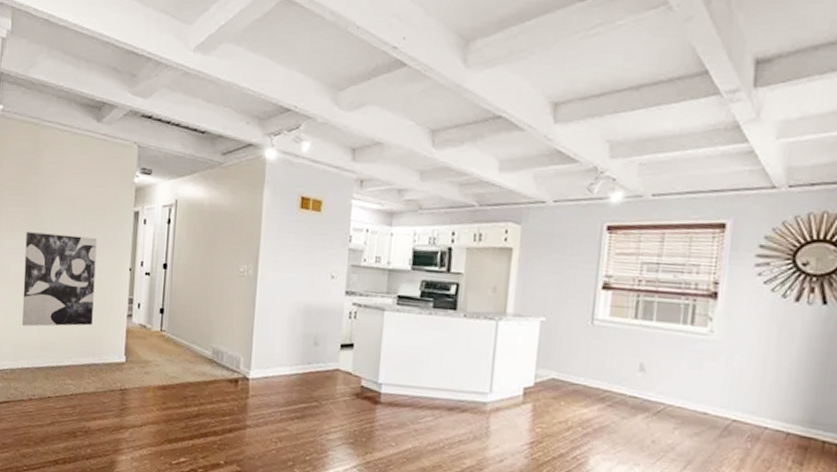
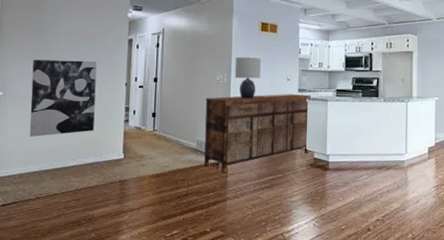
sideboard: none [220,293,362,393] -> present [204,94,311,173]
lamp: none [263,241,298,300] -> present [234,56,261,99]

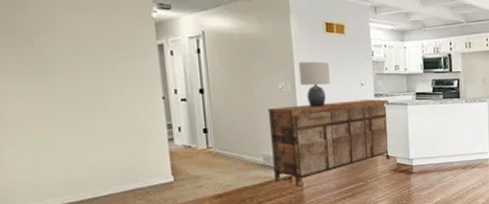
wall art: present [29,60,97,137] -> none [24,72,129,166]

